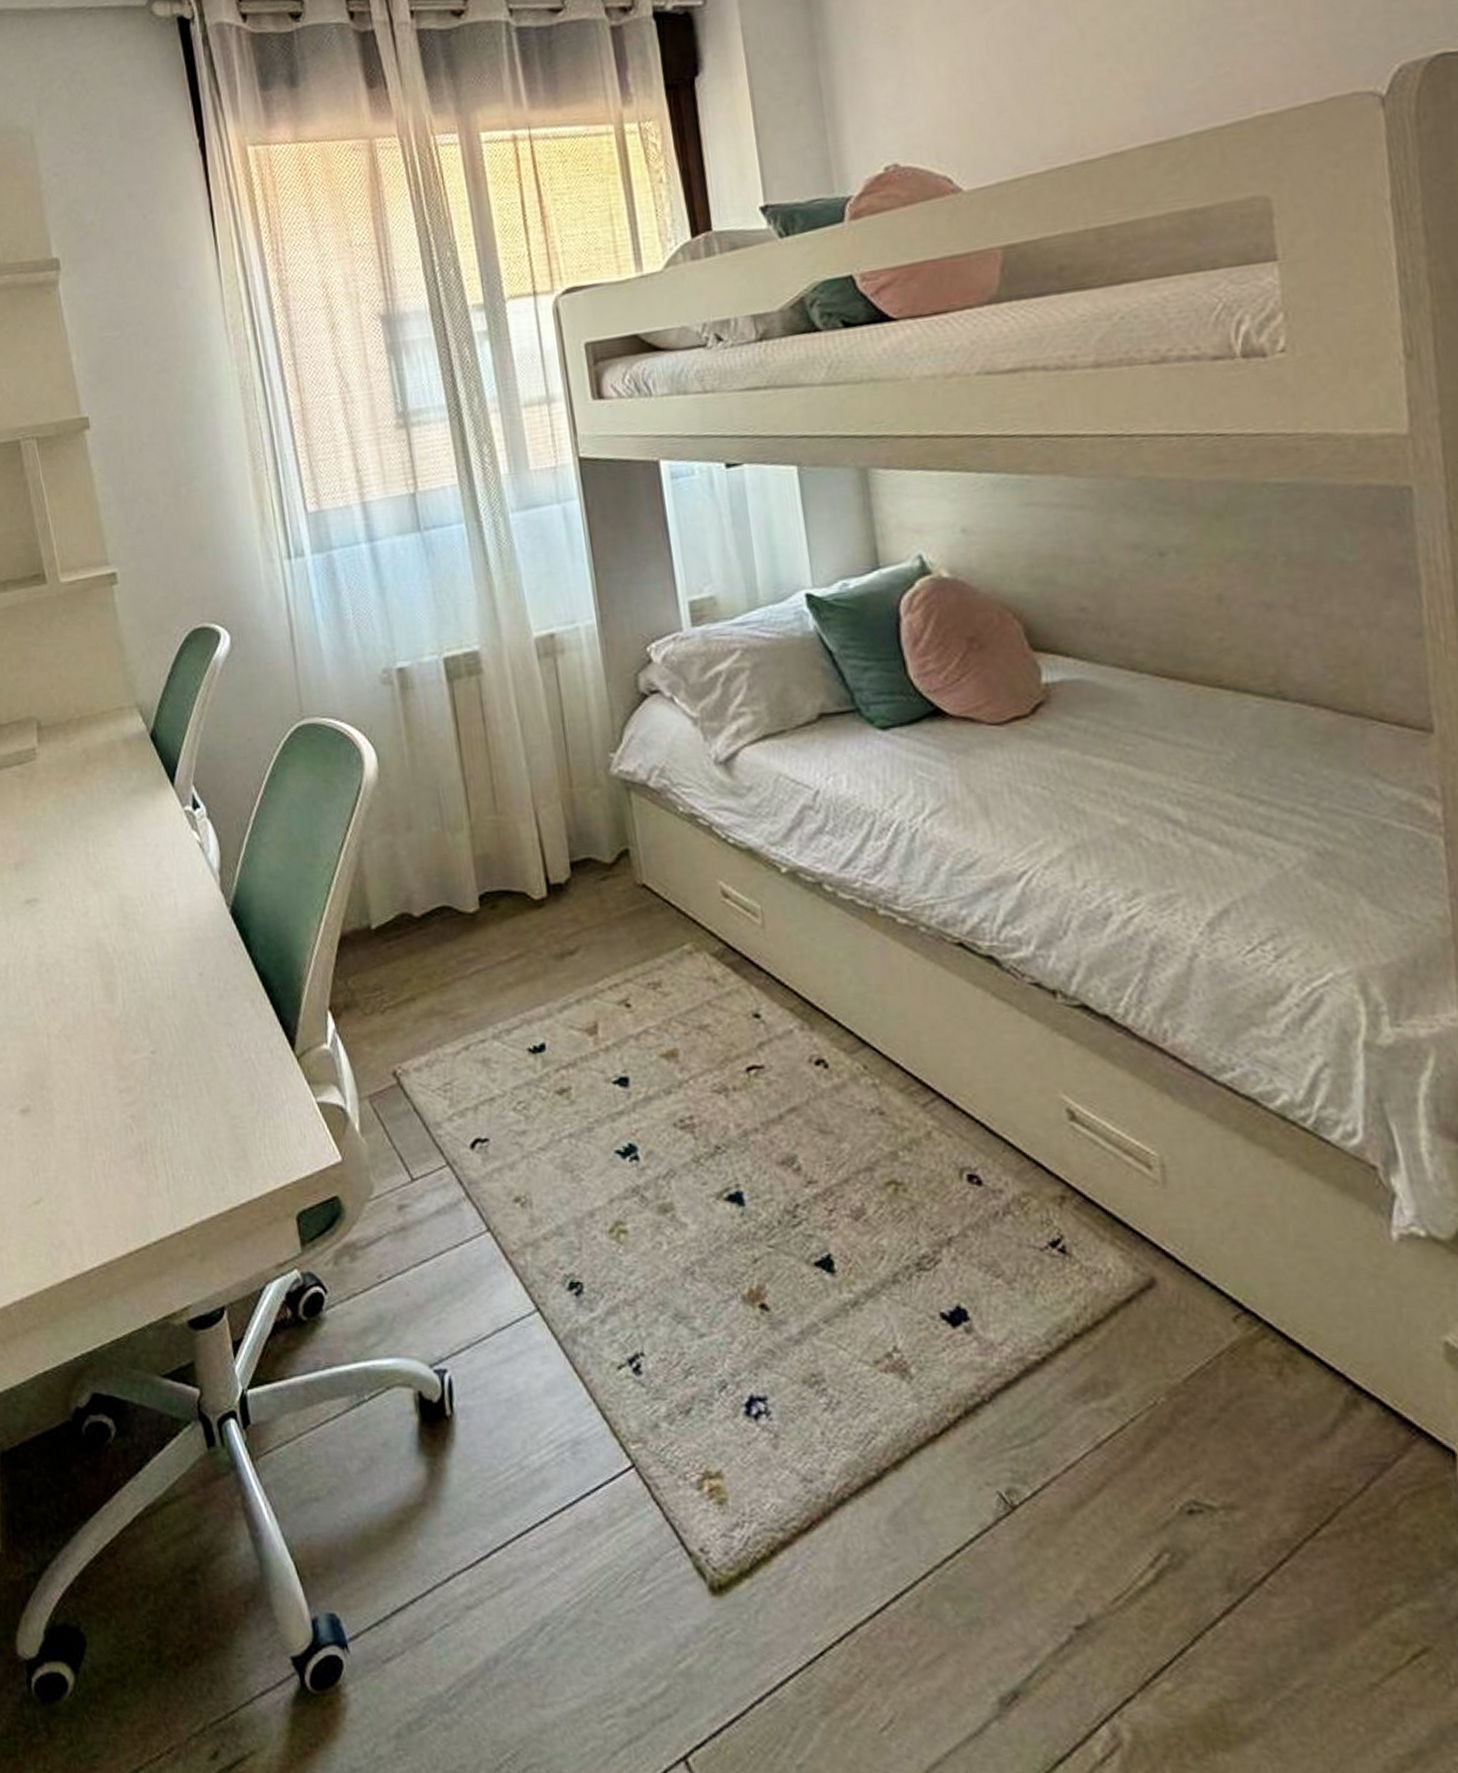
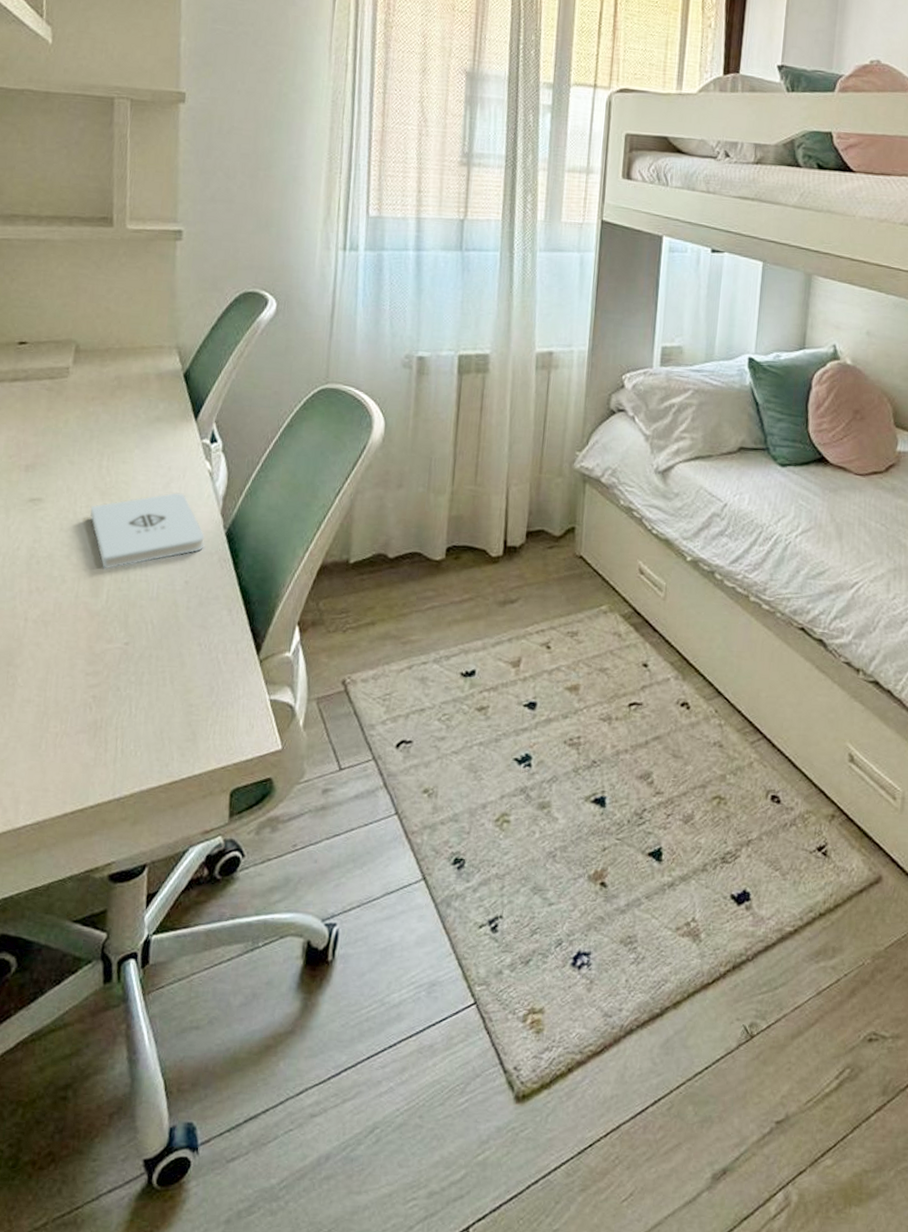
notepad: none [86,872,211,970] -> present [90,493,205,569]

